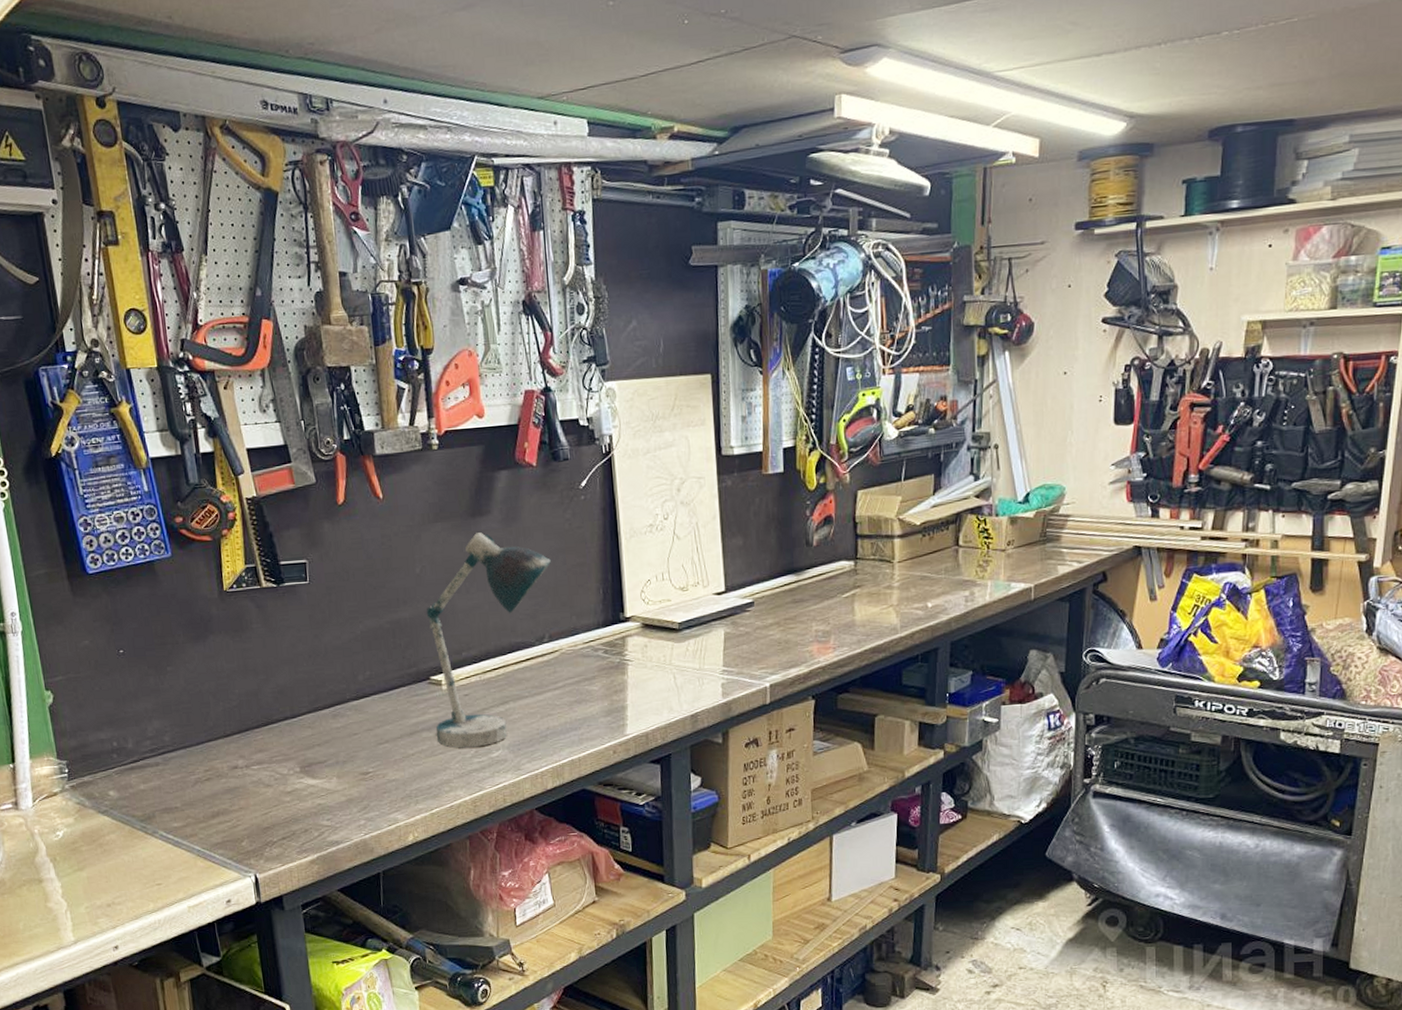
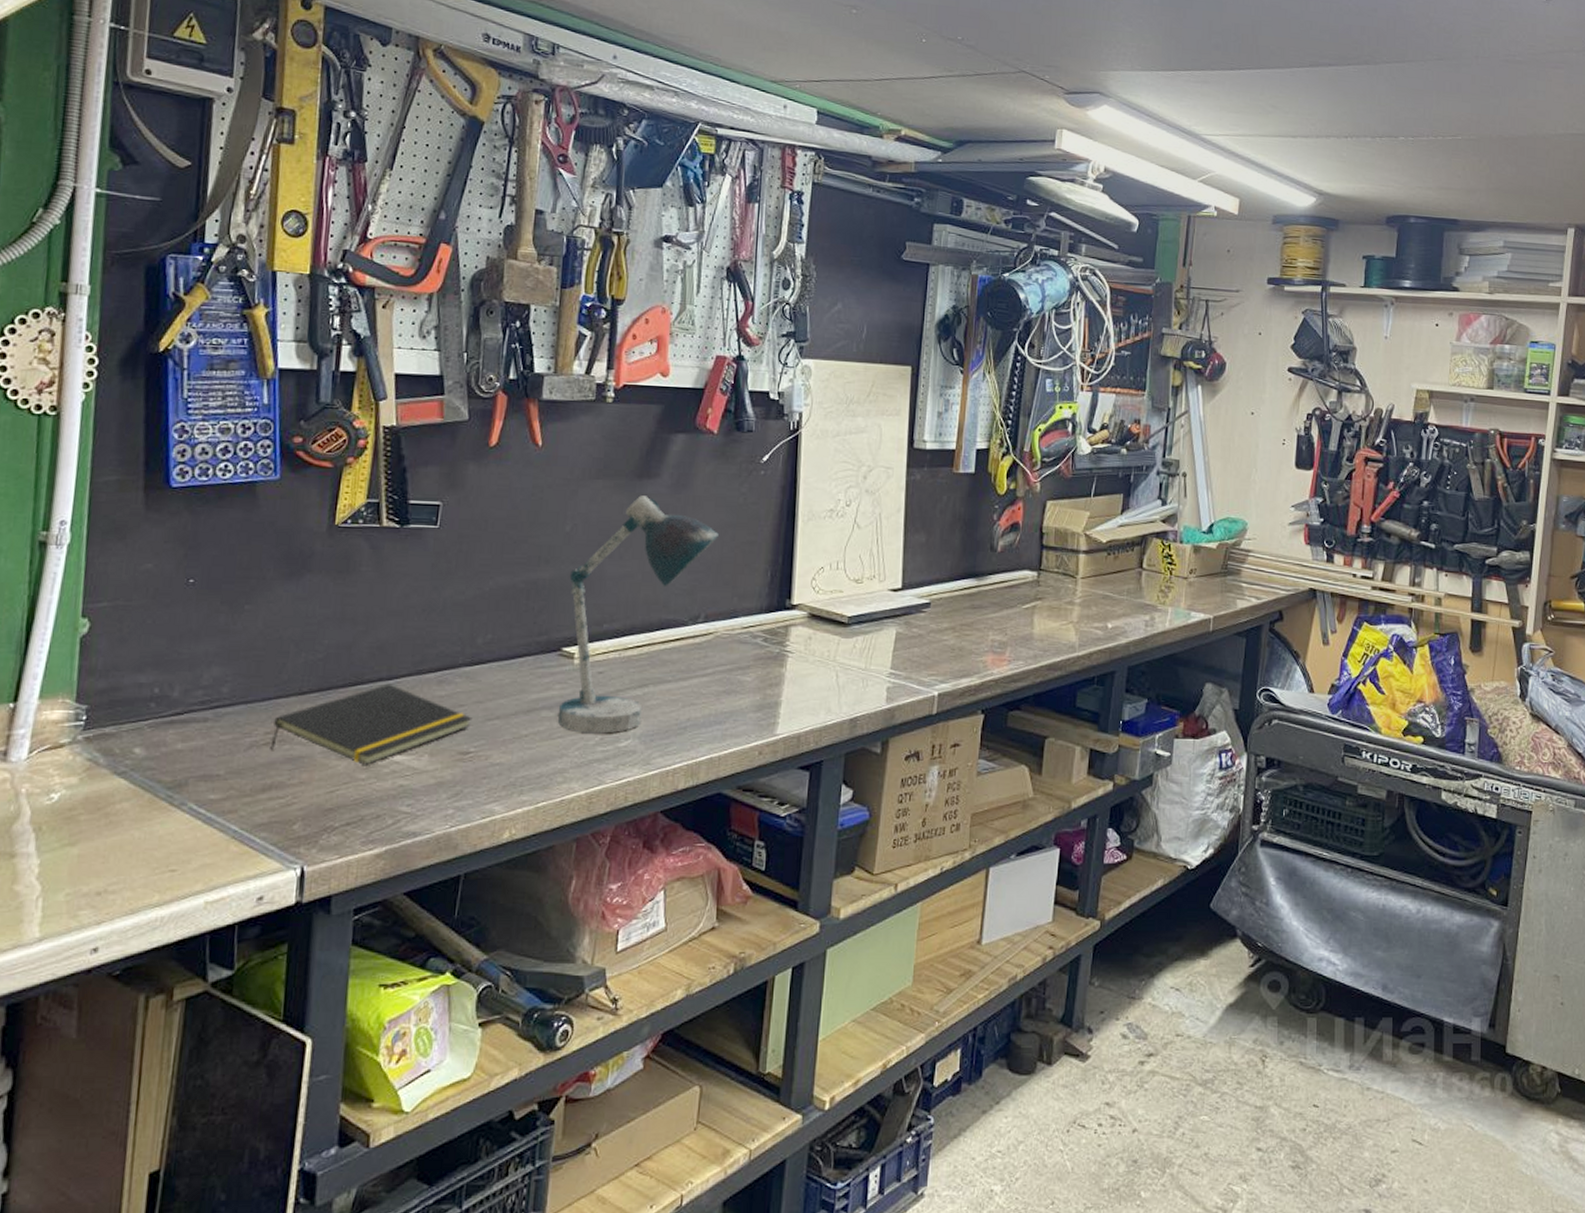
notepad: none [209,721,367,790] -> present [270,683,473,765]

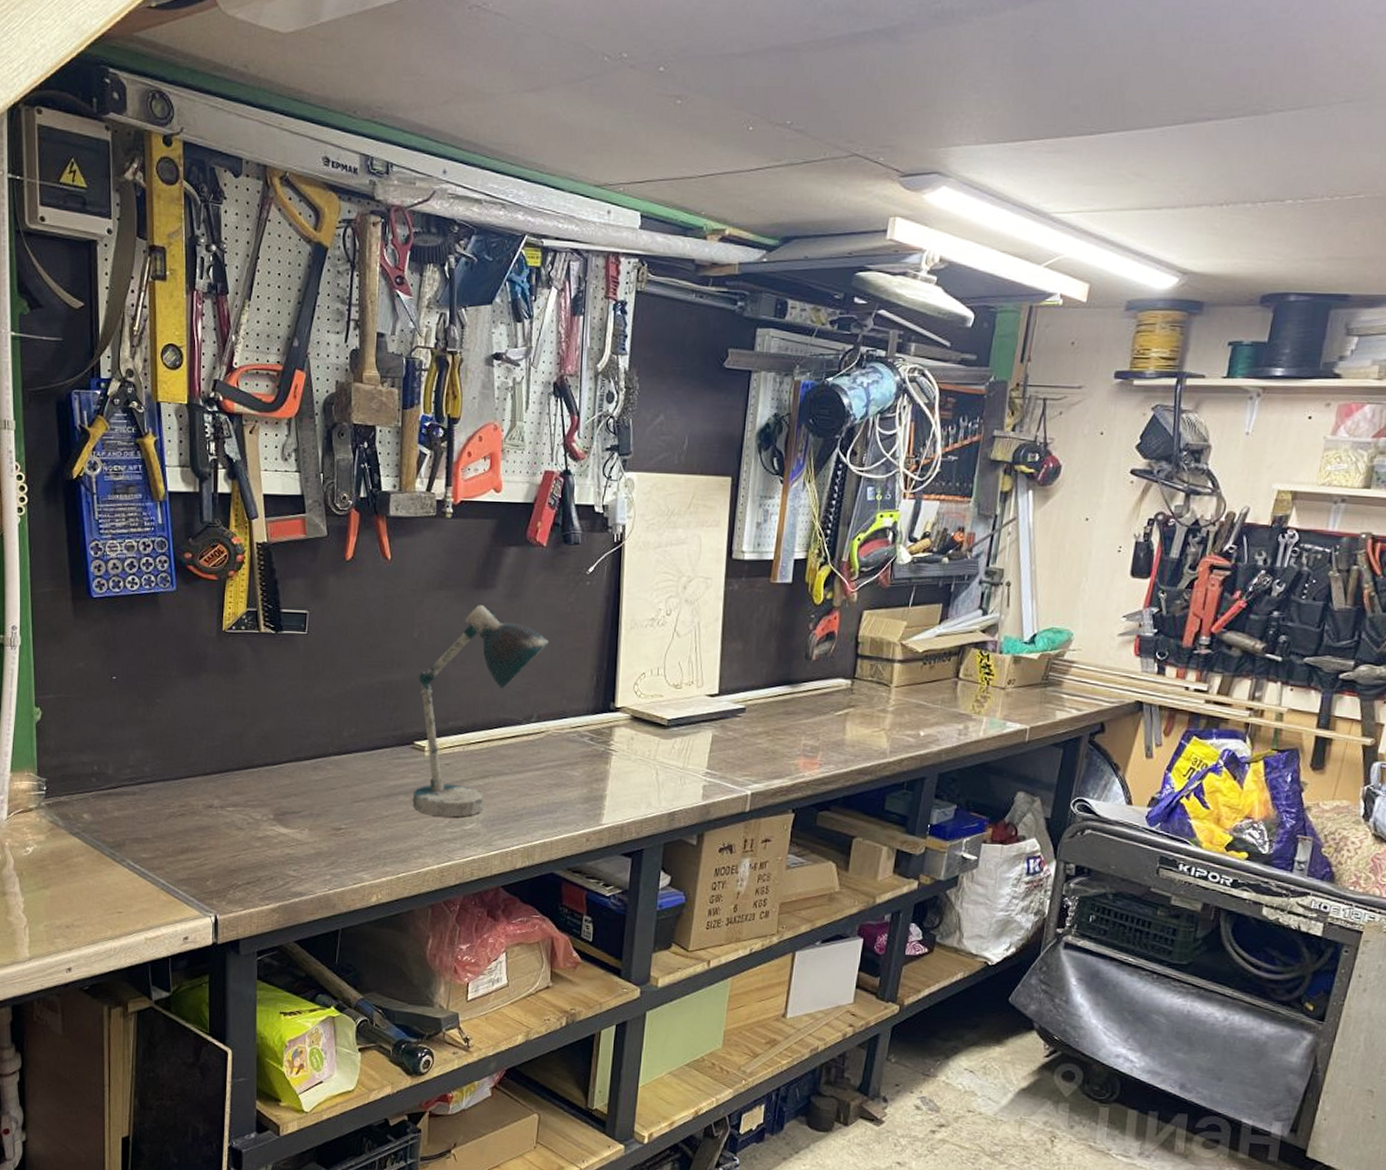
notepad: present [270,683,473,765] -> none [185,768,343,836]

